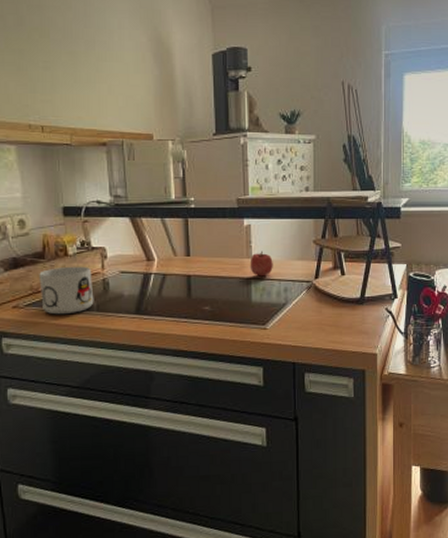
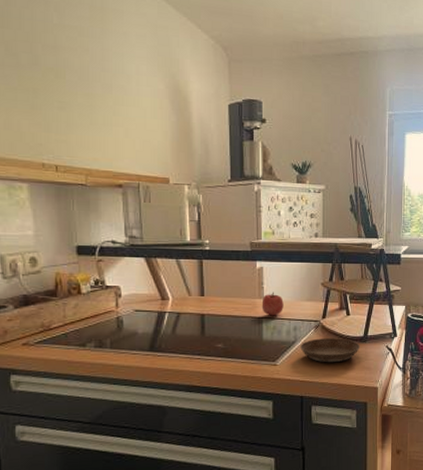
mug: present [39,266,94,315] -> none [51,304,108,352]
saucer: none [291,300,357,327] -> present [300,338,361,363]

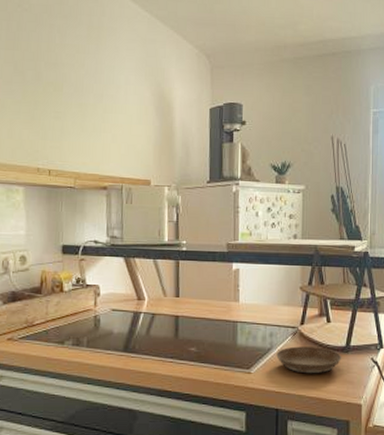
apple: present [261,292,284,316] -> none [236,295,260,320]

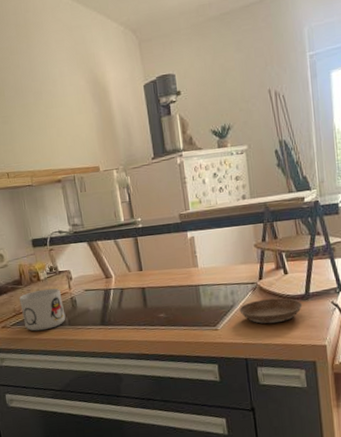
mug: none [34,302,85,349] -> present [19,288,66,331]

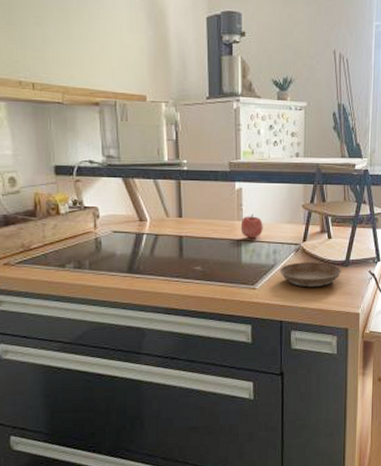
mug: present [19,288,66,331] -> none [30,225,87,273]
apple: none [196,259,219,283] -> present [240,213,263,239]

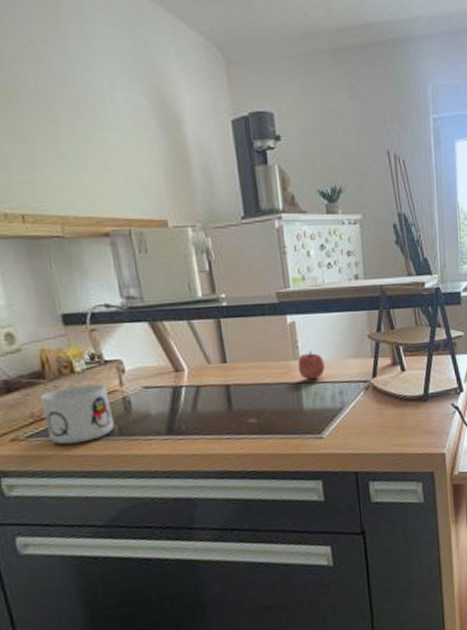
mug: none [30,225,87,273] -> present [40,383,115,445]
saucer: present [280,262,342,288] -> none [349,399,421,430]

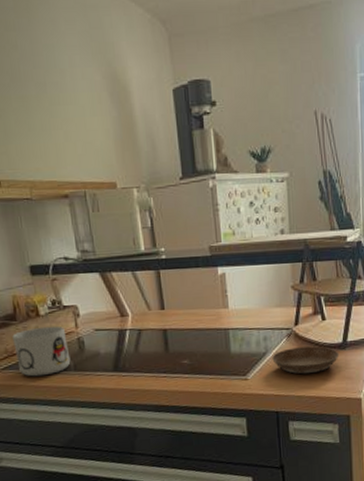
apple: present [297,350,325,380] -> none [226,299,251,327]
saucer: none [349,399,421,430] -> present [272,346,340,374]

